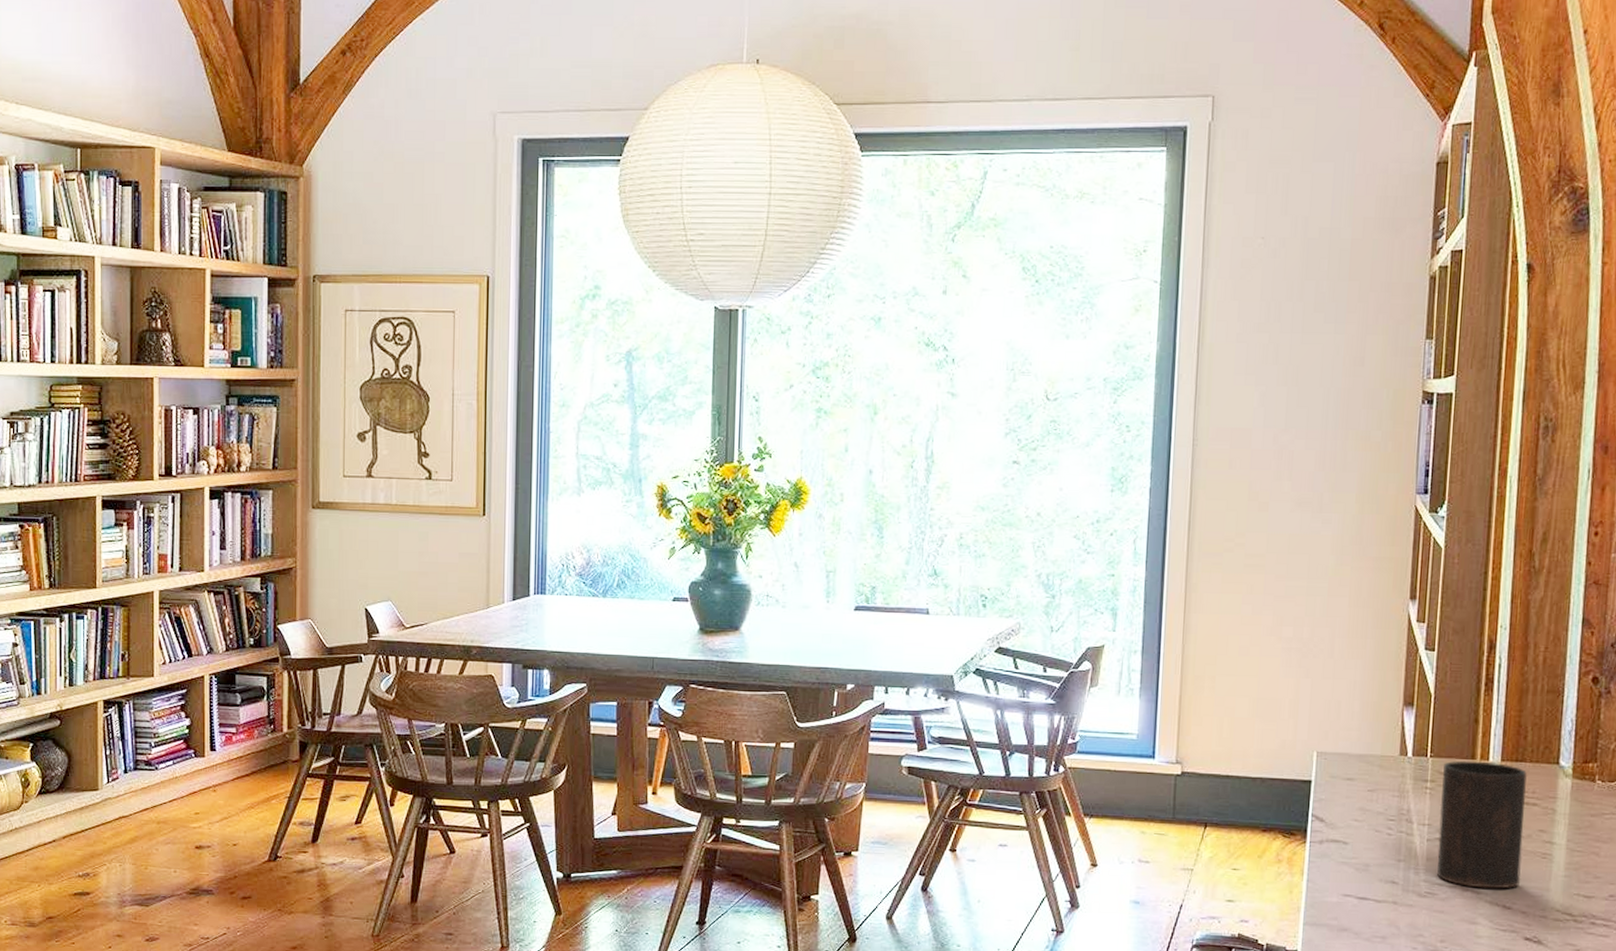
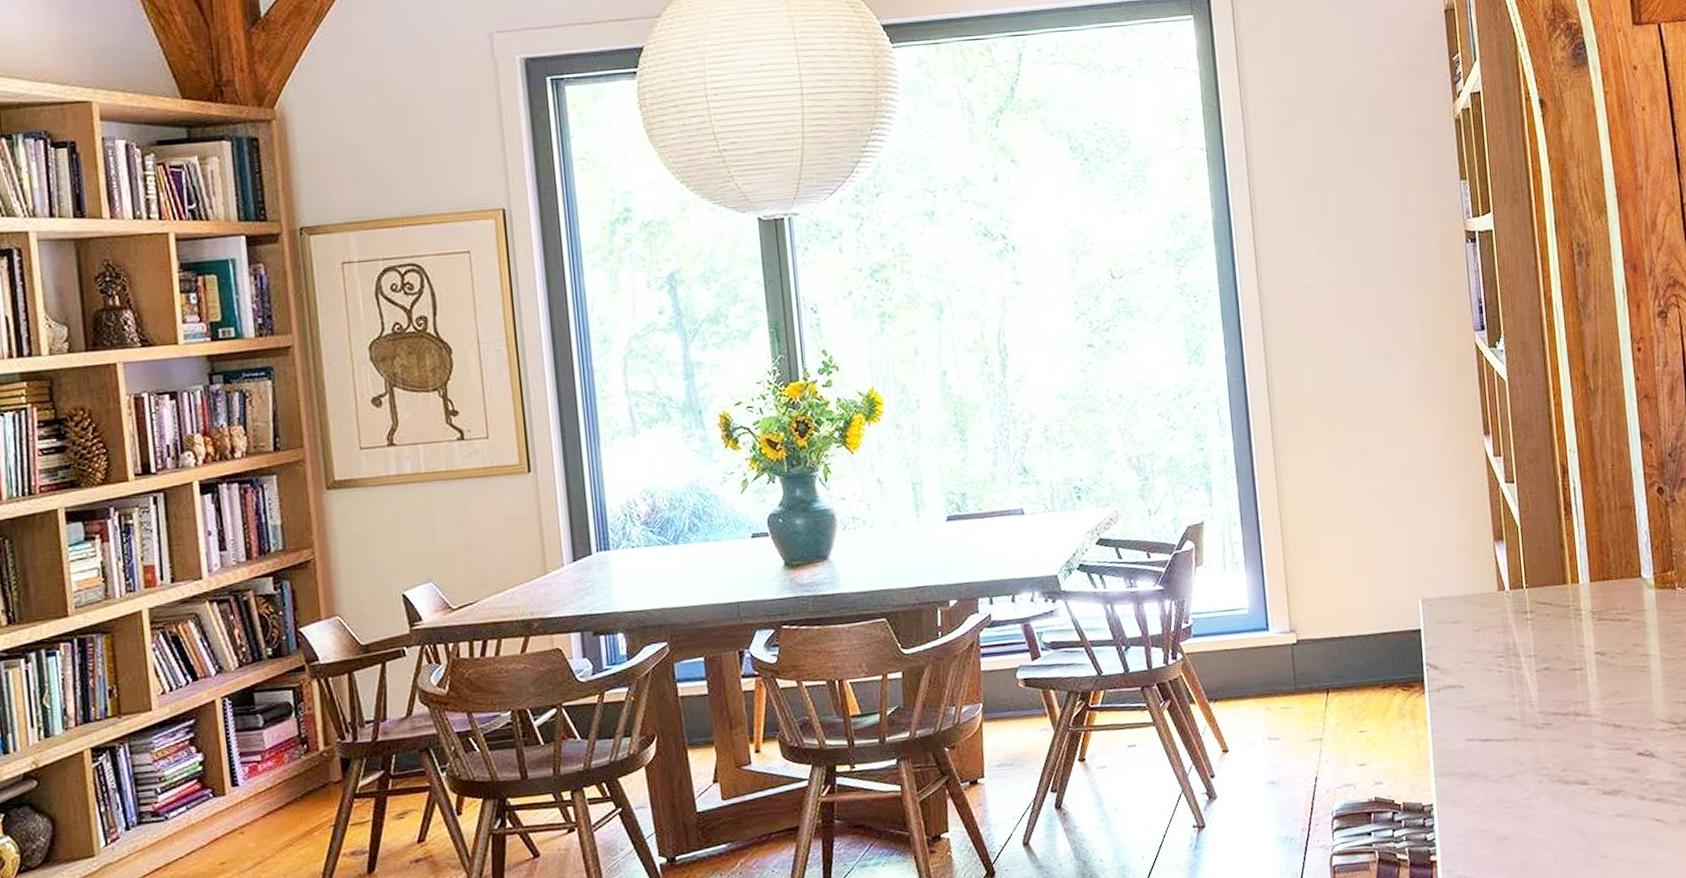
cup: present [1436,761,1528,889] -> none [1539,584,1626,712]

